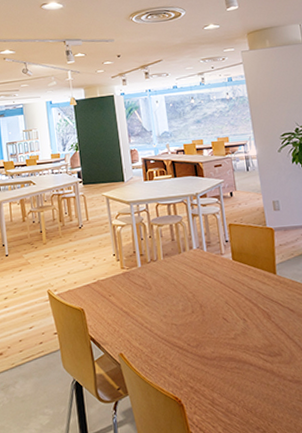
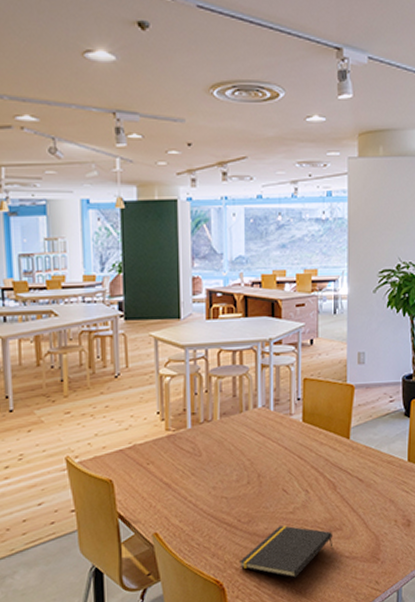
notepad: none [193,350,275,398] -> present [240,525,332,578]

